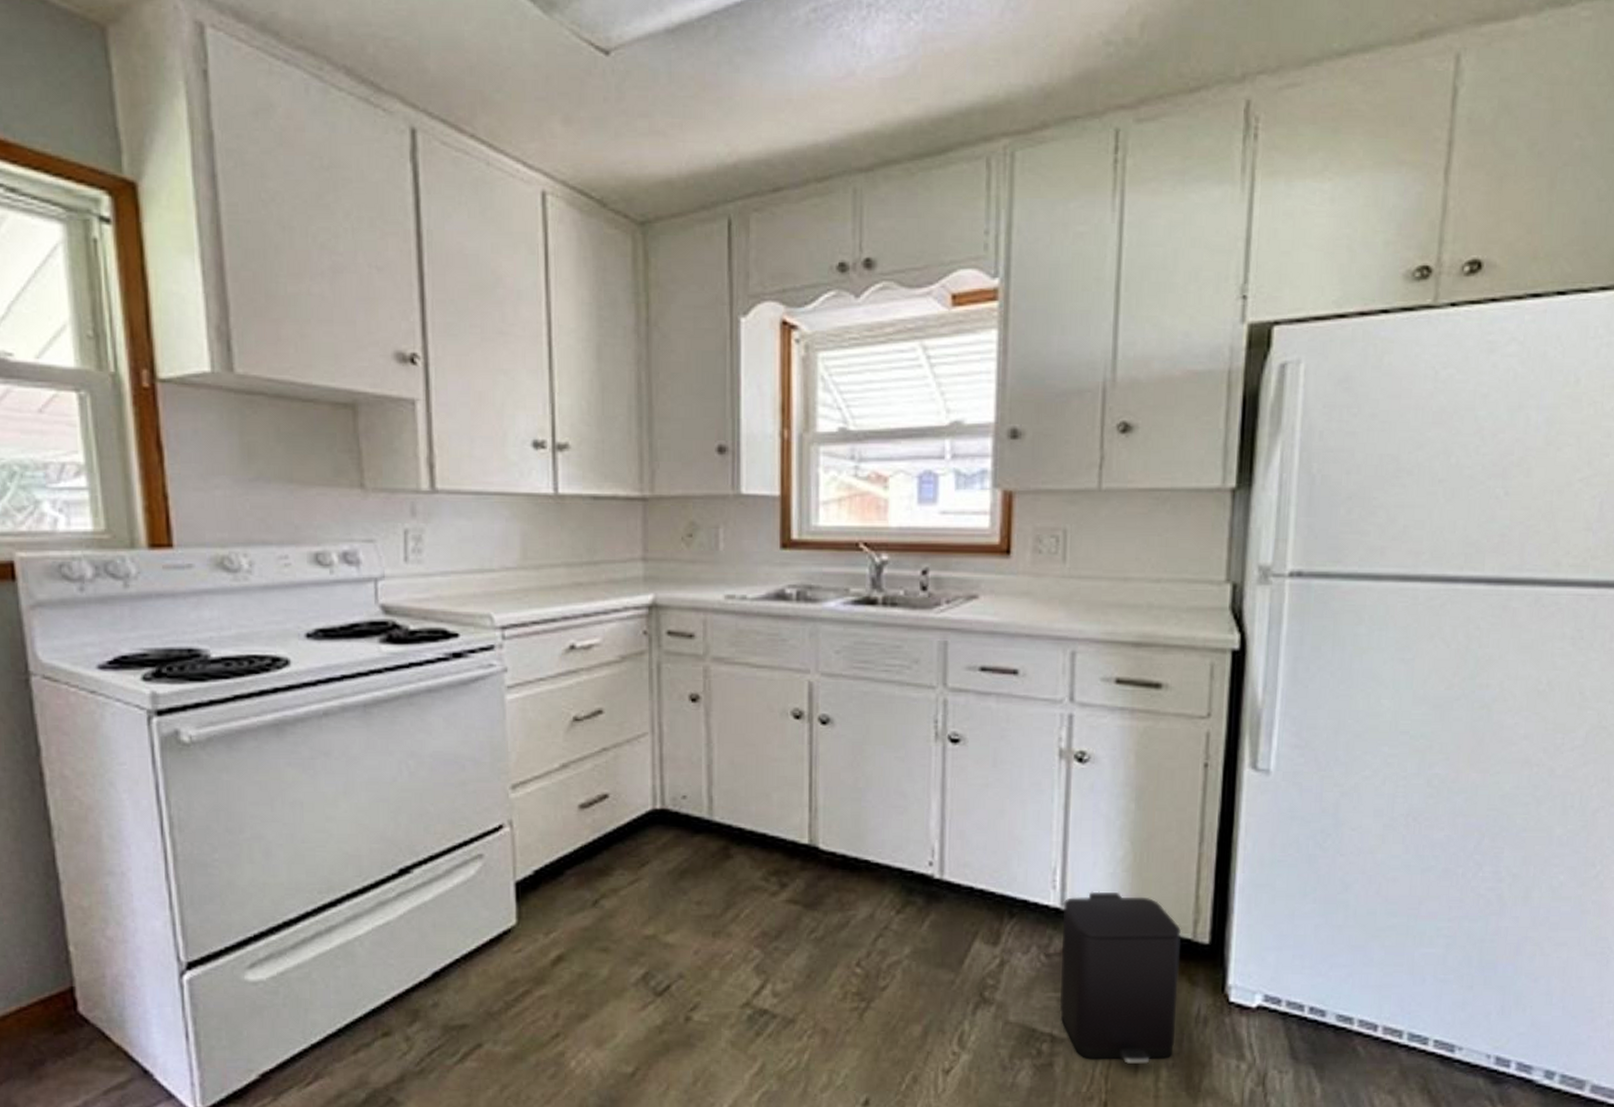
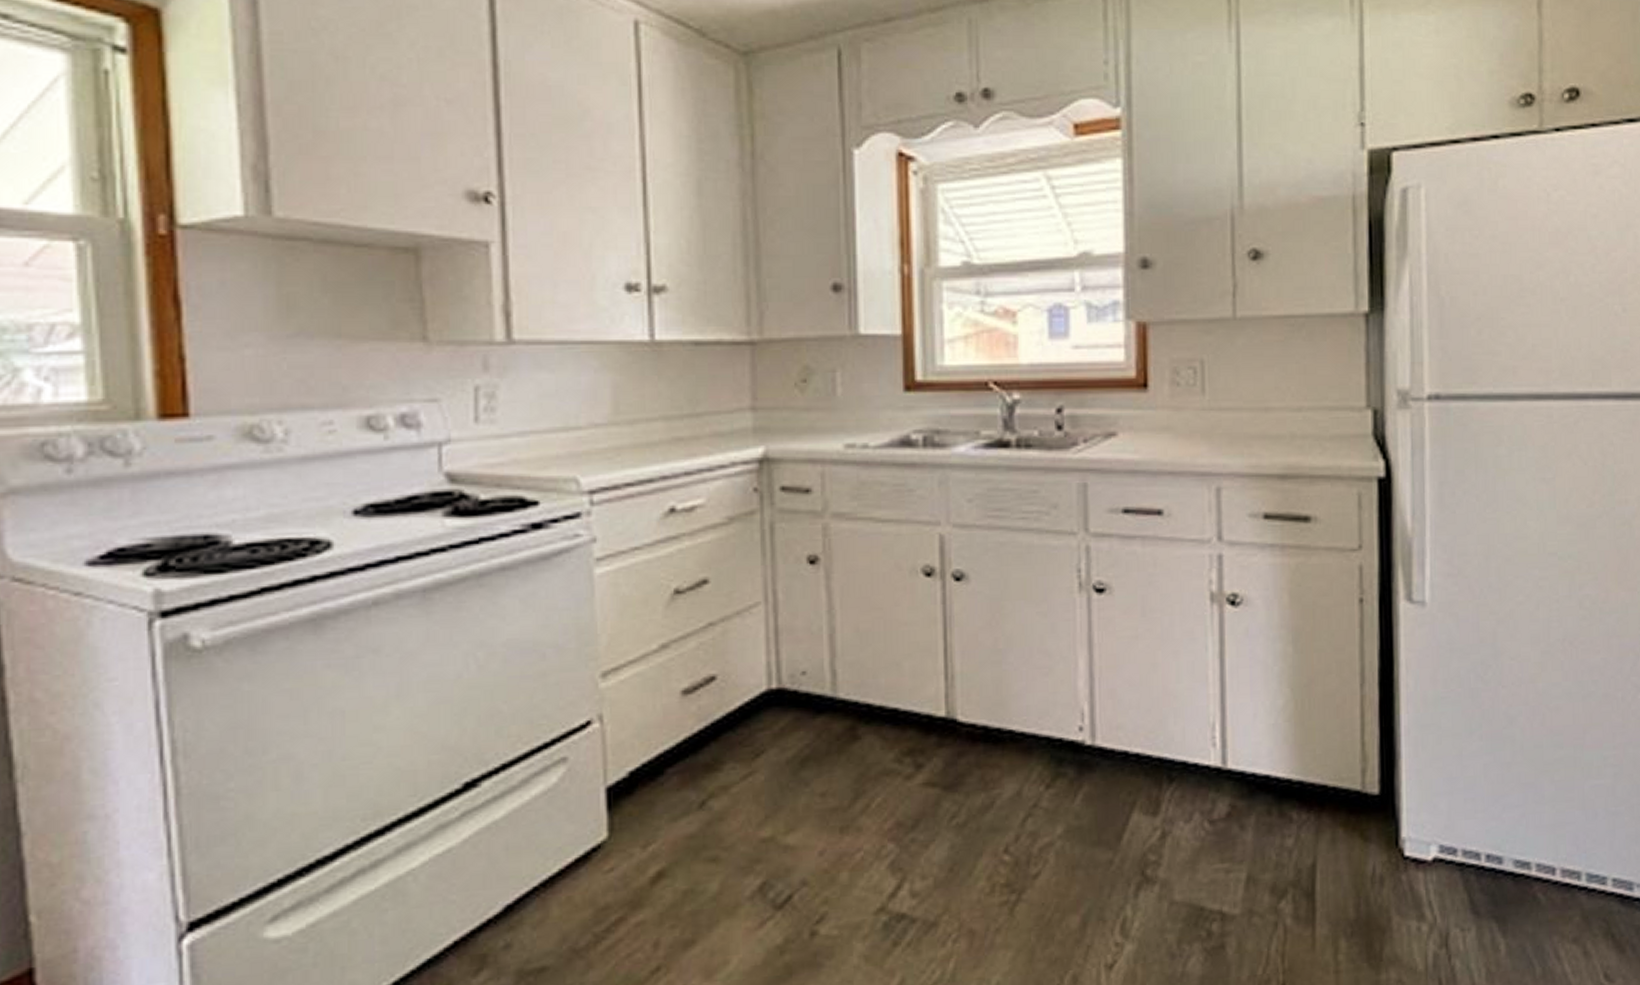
pedal bin: present [1059,891,1181,1065] -> none [1224,745,1352,938]

